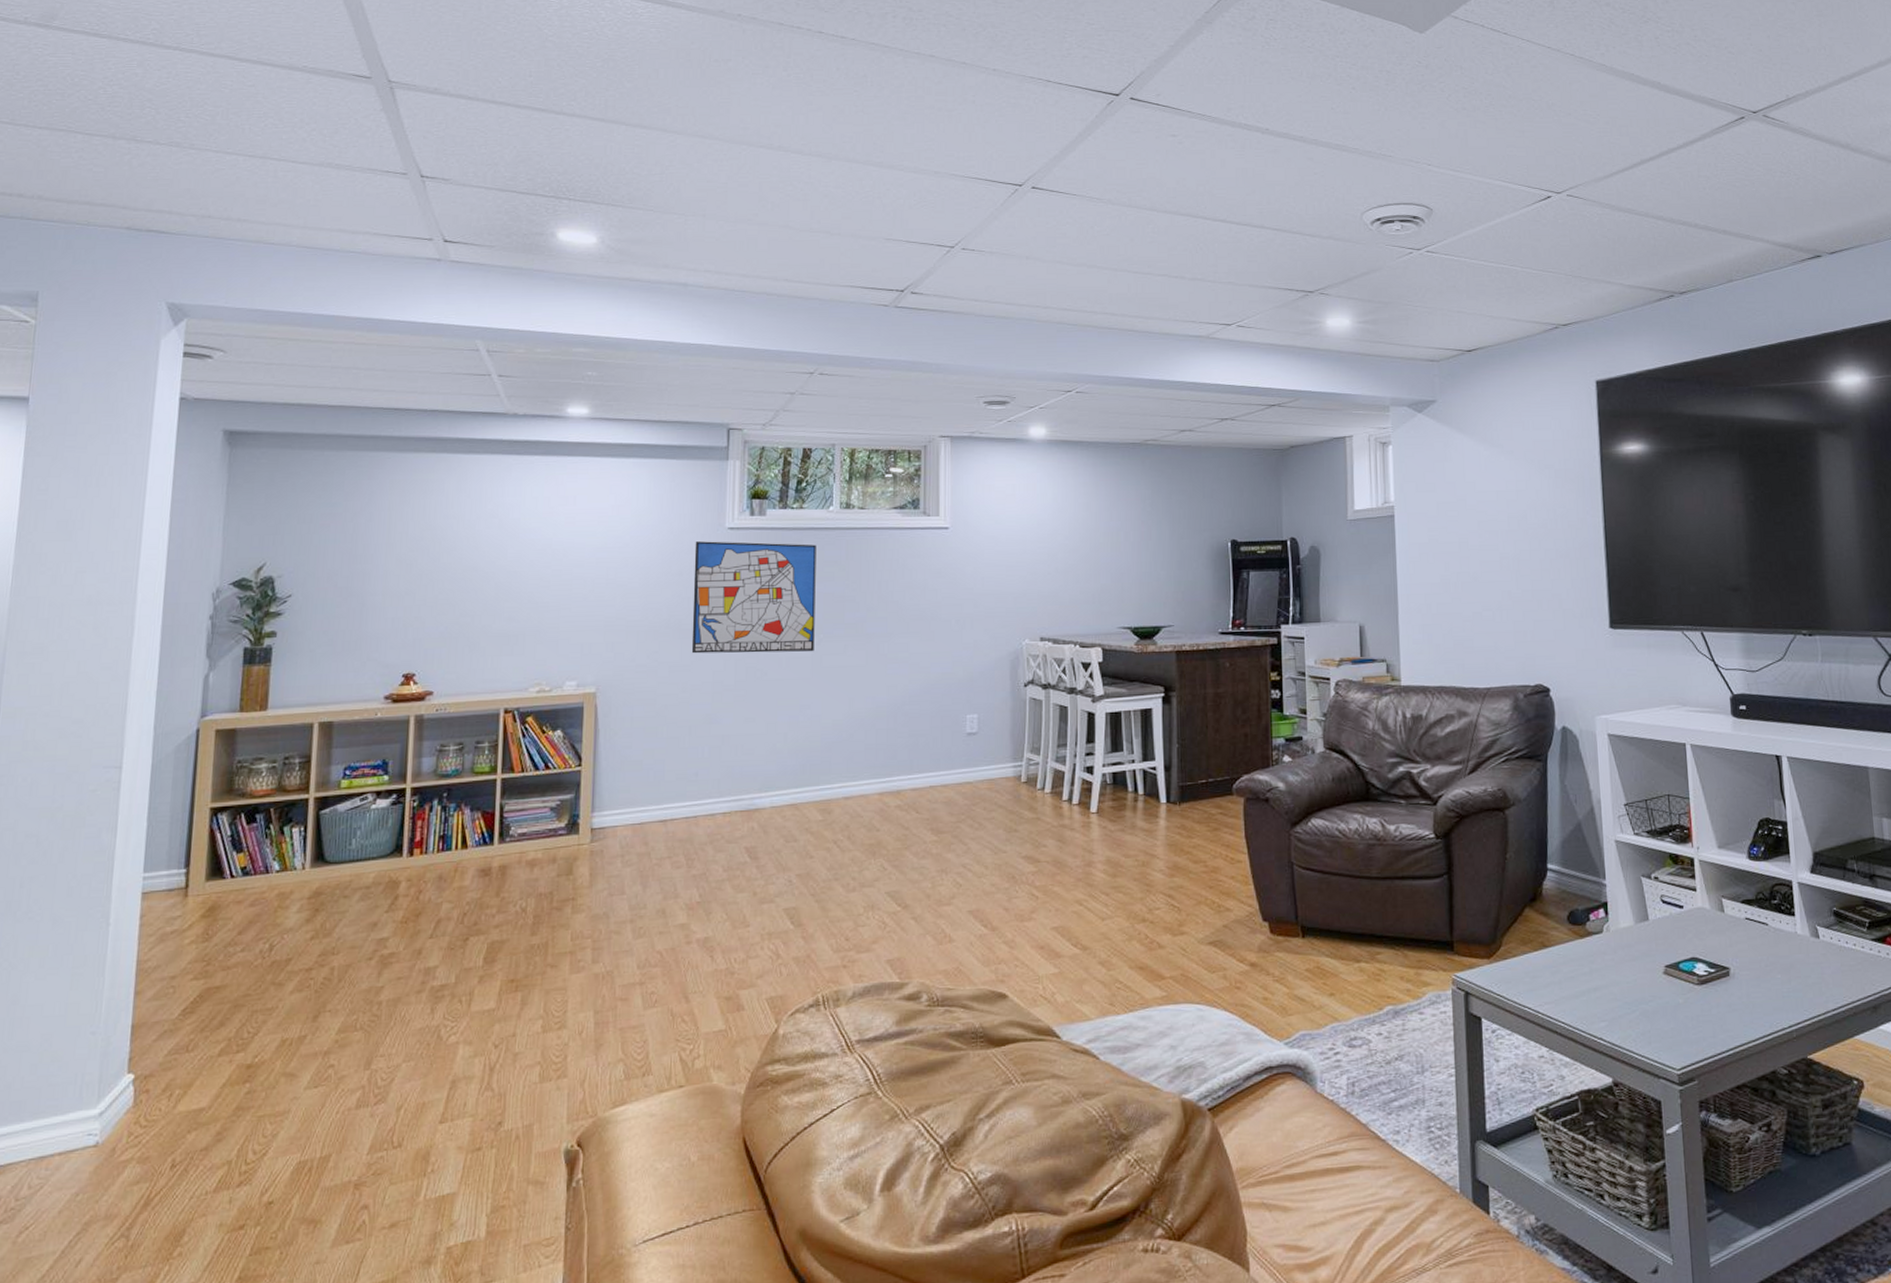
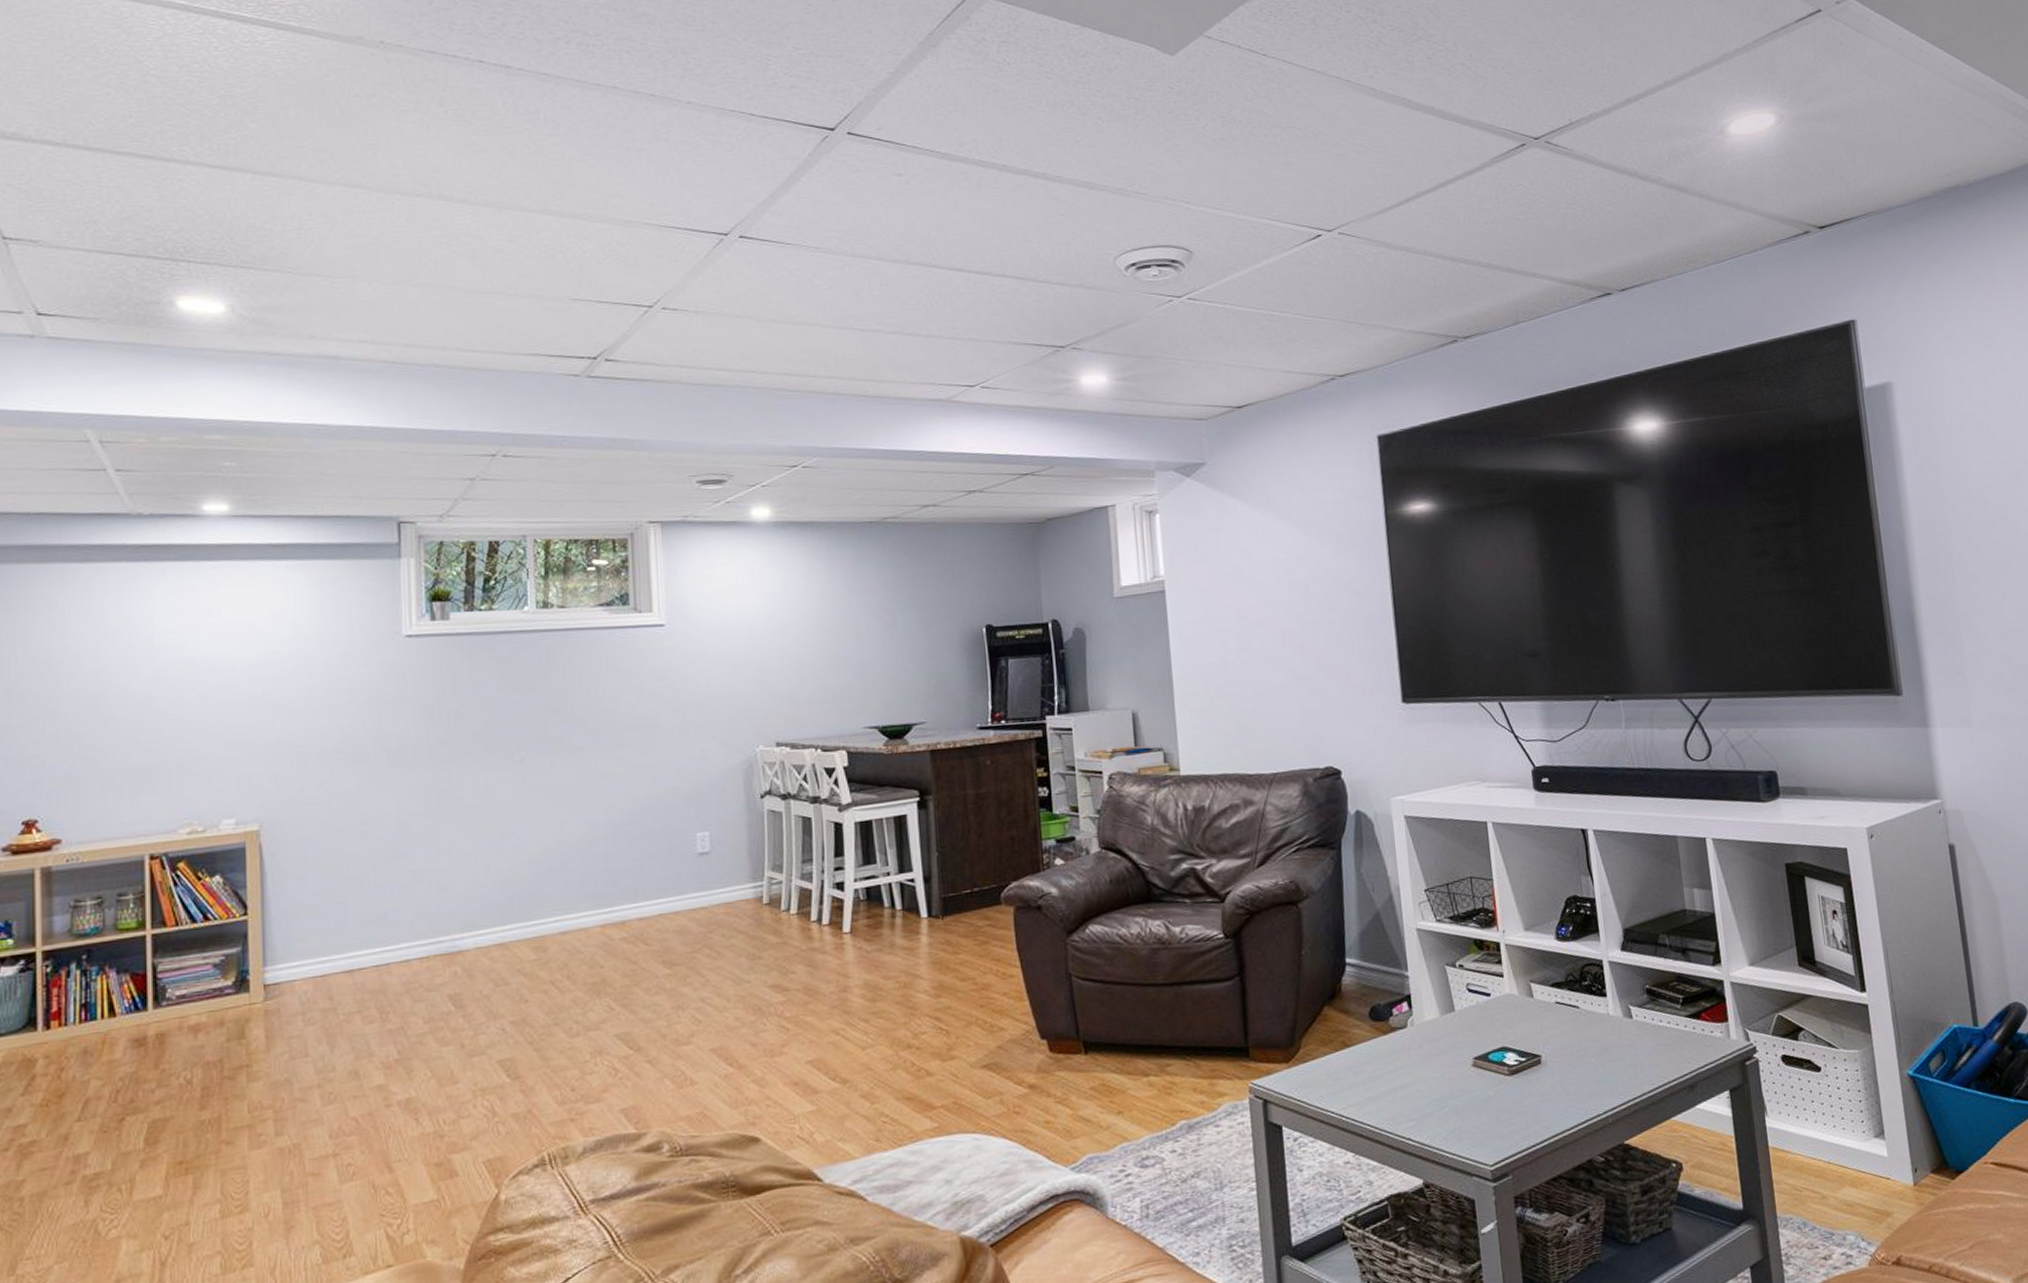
wall art: present [691,541,816,654] -> none [367,650,516,781]

